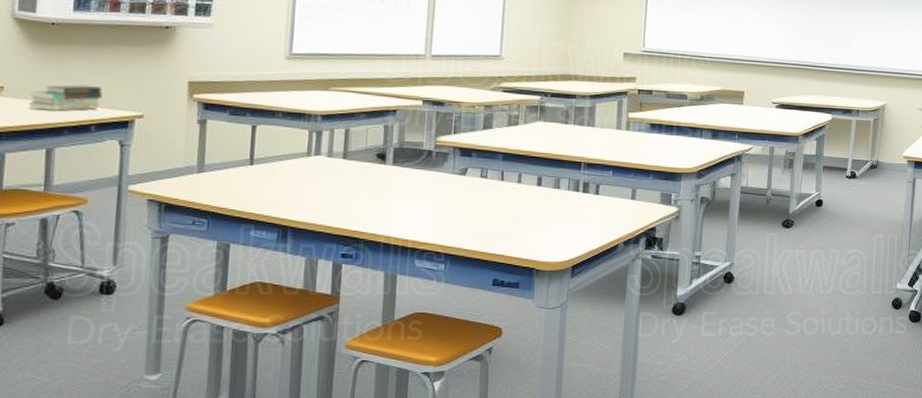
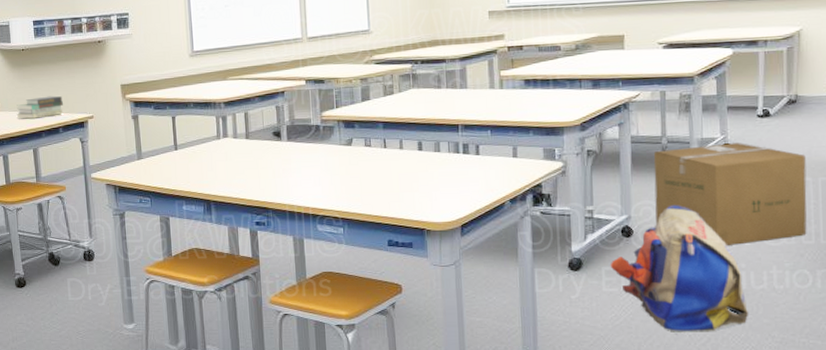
backpack: none [710,254,825,378] -> present [610,204,749,335]
box: none [755,199,880,293] -> present [653,143,807,245]

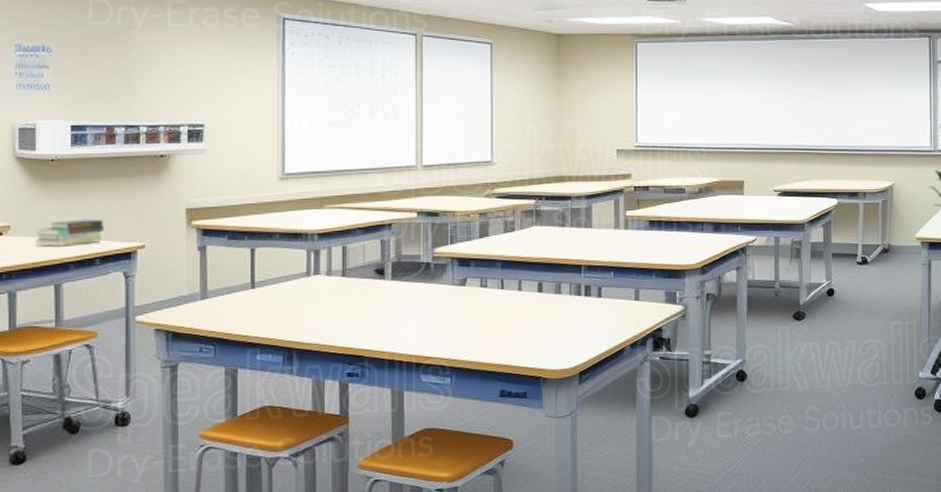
backpack: present [610,204,749,335] -> none [724,348,848,479]
box: present [653,143,807,245] -> none [767,288,897,387]

